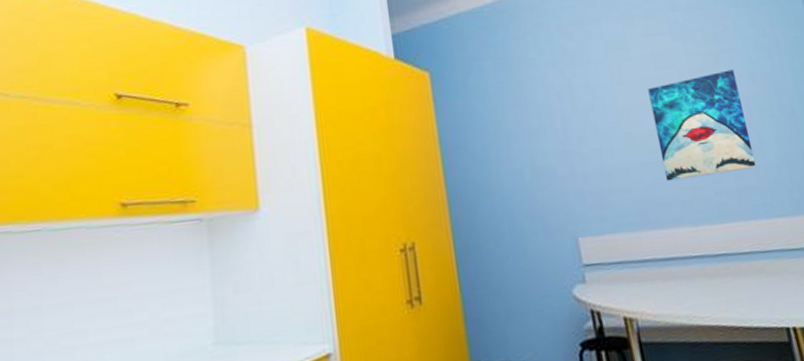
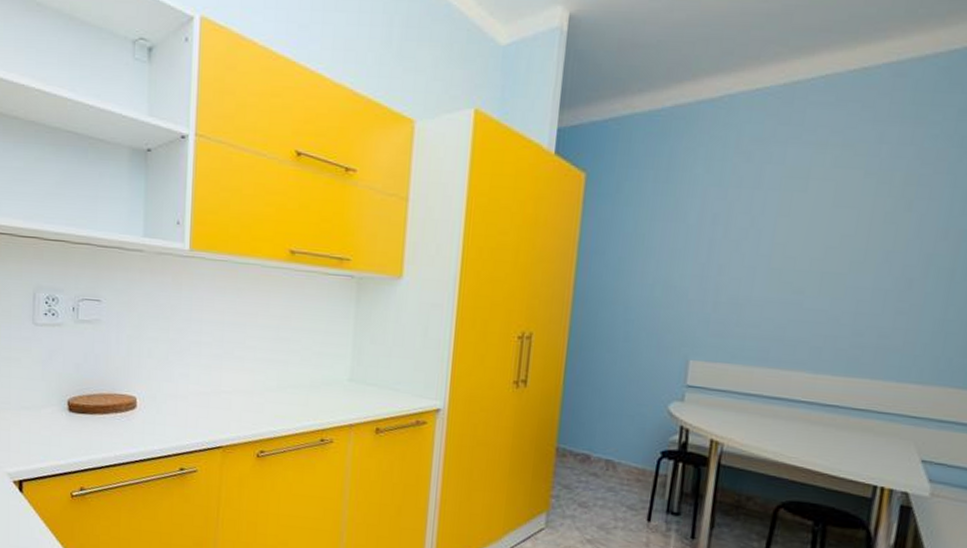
wall art: present [648,69,757,181] -> none [801,219,926,330]

